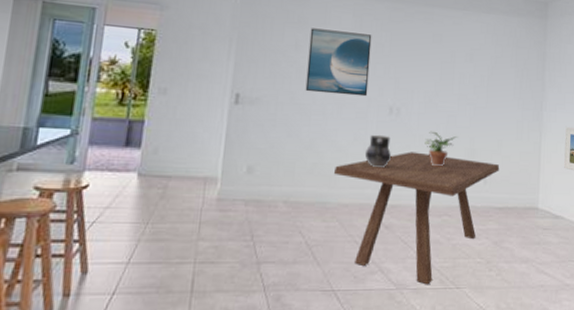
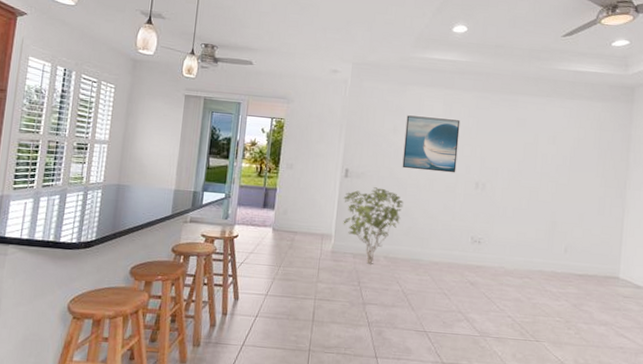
shrub: none [232,115,307,212] -> present [343,187,404,264]
dining table: present [333,151,500,285] -> none [425,221,581,336]
ceramic jug: present [364,134,391,167] -> none [453,205,477,233]
potted plant: present [425,131,458,167] -> none [508,204,540,236]

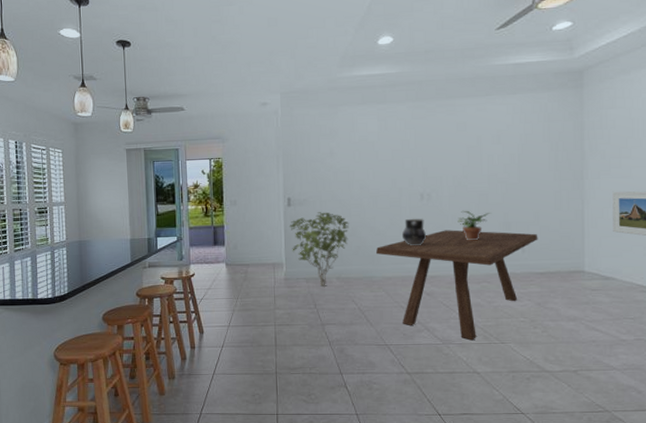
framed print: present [402,115,461,173] -> none [341,134,399,190]
dining table: none [425,221,581,336] -> present [375,230,538,341]
ceramic jug: none [453,205,477,233] -> present [401,218,426,245]
potted plant: none [508,204,540,236] -> present [457,210,491,241]

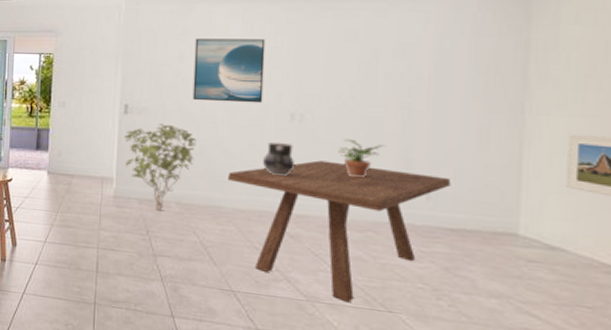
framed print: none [341,134,399,190] -> present [192,38,266,104]

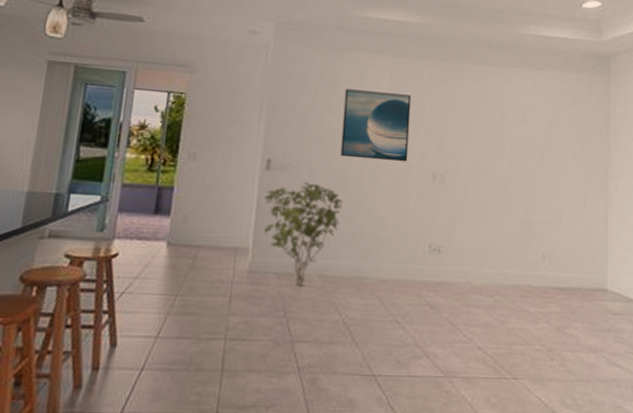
dining table: present [227,160,451,303] -> none [371,223,560,374]
ceramic jug: present [262,141,294,176] -> none [405,203,435,240]
potted plant: present [338,138,385,179] -> none [472,200,510,241]

